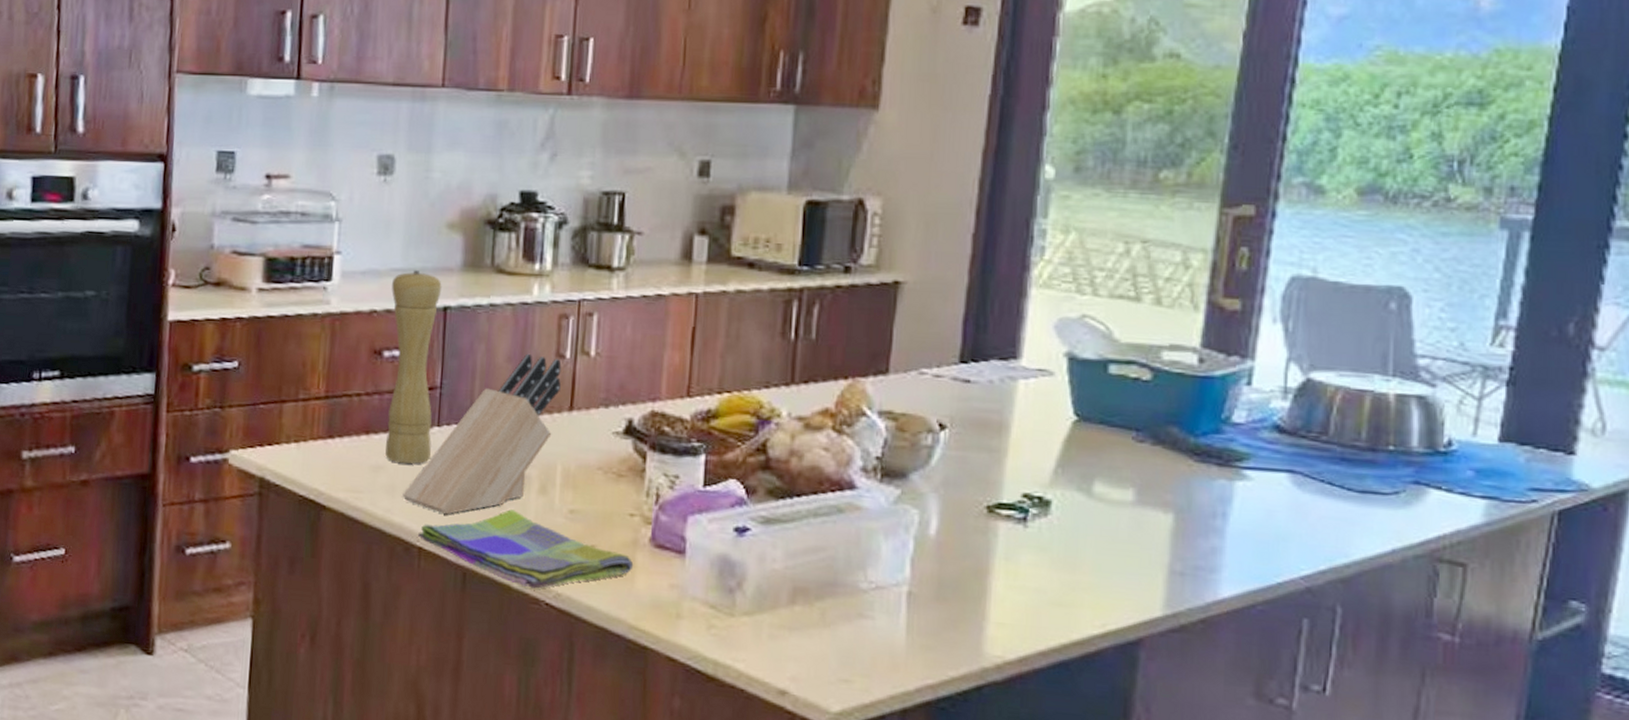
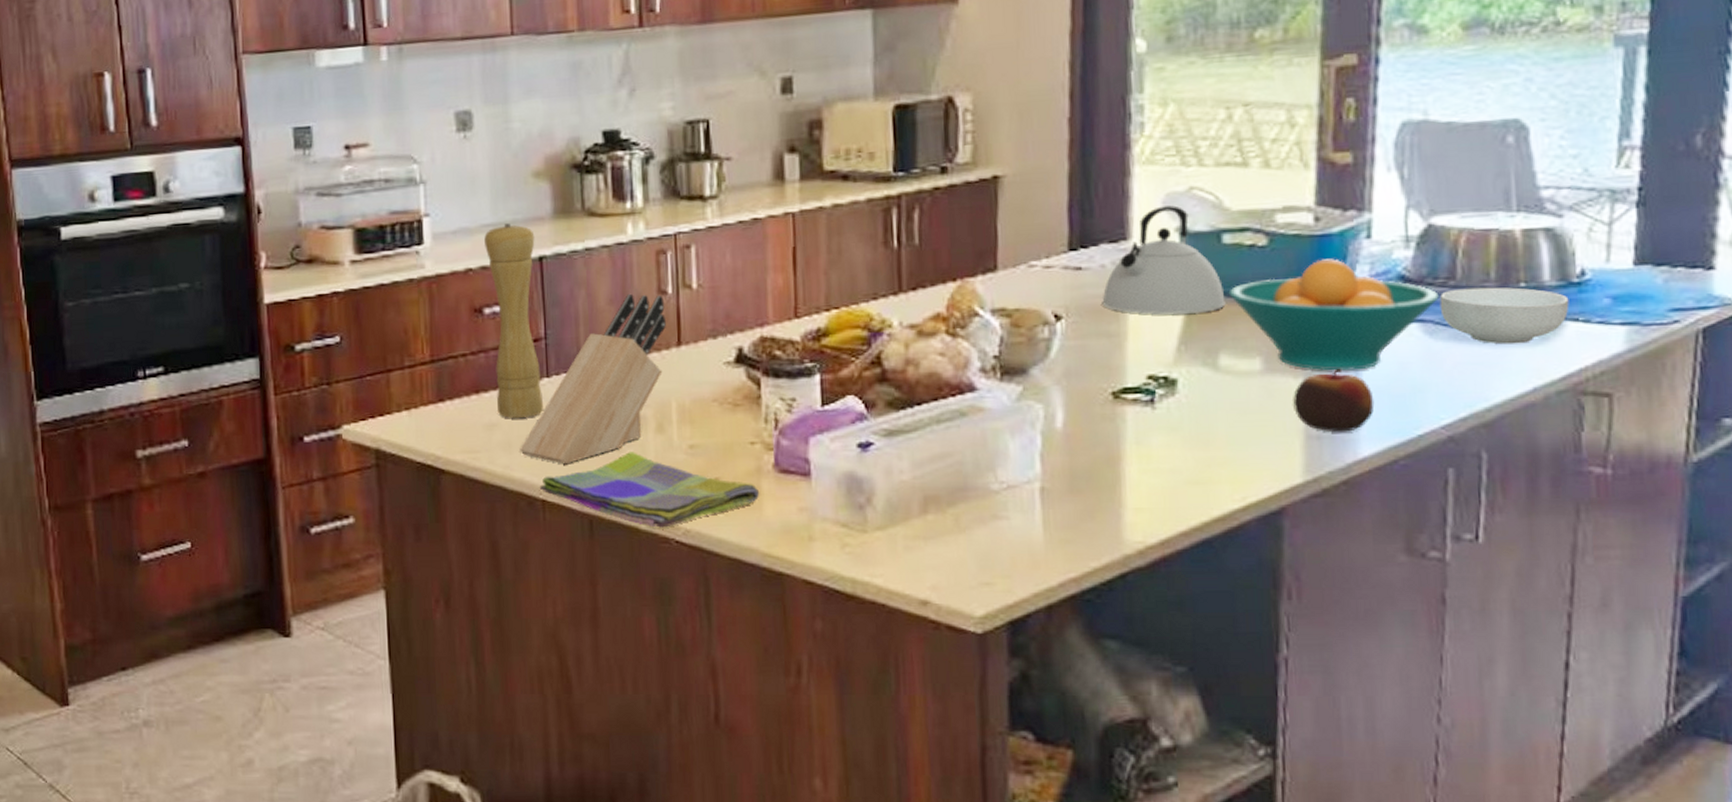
kettle: none [986,330,1106,439] -> present [1102,205,1226,315]
fruit bowl: none [1109,400,1311,513] -> present [1228,259,1439,371]
apple: none [1160,509,1239,572] -> present [1293,369,1375,433]
cereal bowl: none [1310,444,1434,506] -> present [1439,287,1570,345]

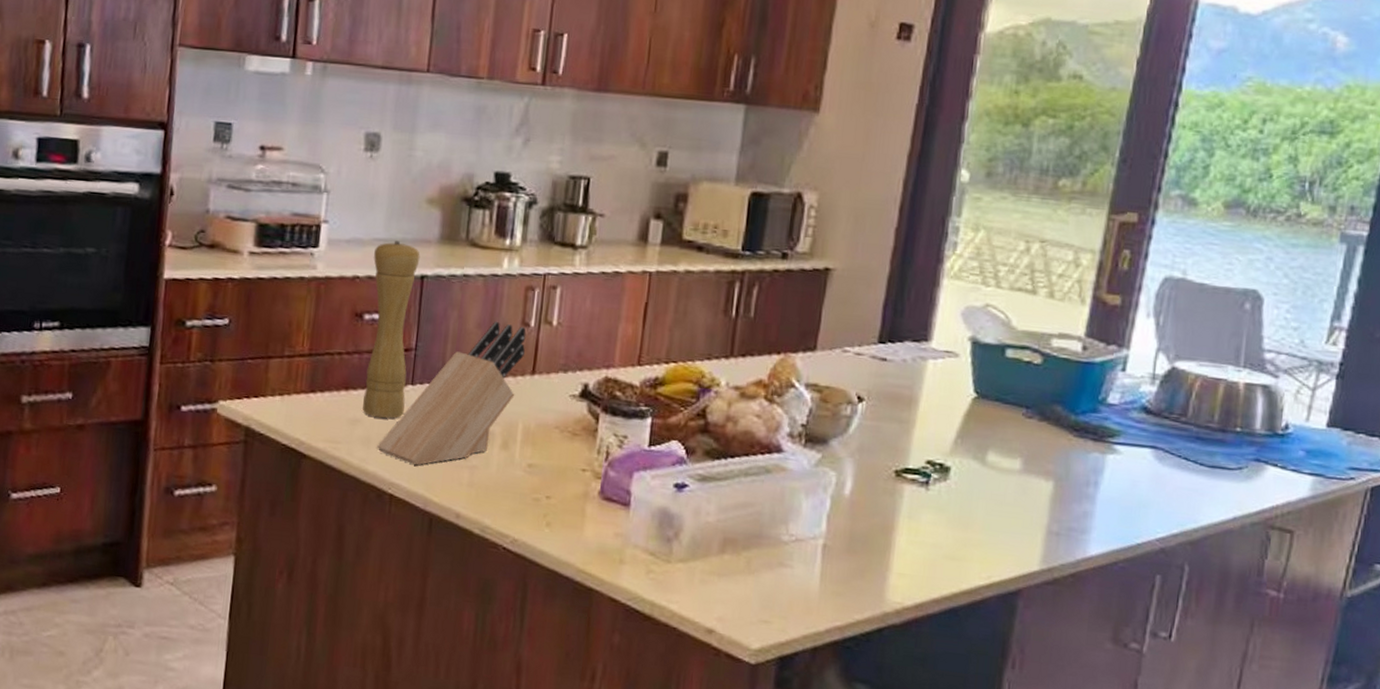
dish towel: present [540,452,760,528] -> none [390,462,584,535]
kettle: present [1102,205,1226,315] -> none [899,316,1000,414]
fruit bowl: present [1228,259,1439,371] -> none [1003,383,1172,482]
apple: present [1293,369,1375,433] -> none [1041,478,1107,533]
cereal bowl: present [1439,287,1570,345] -> none [1170,425,1273,479]

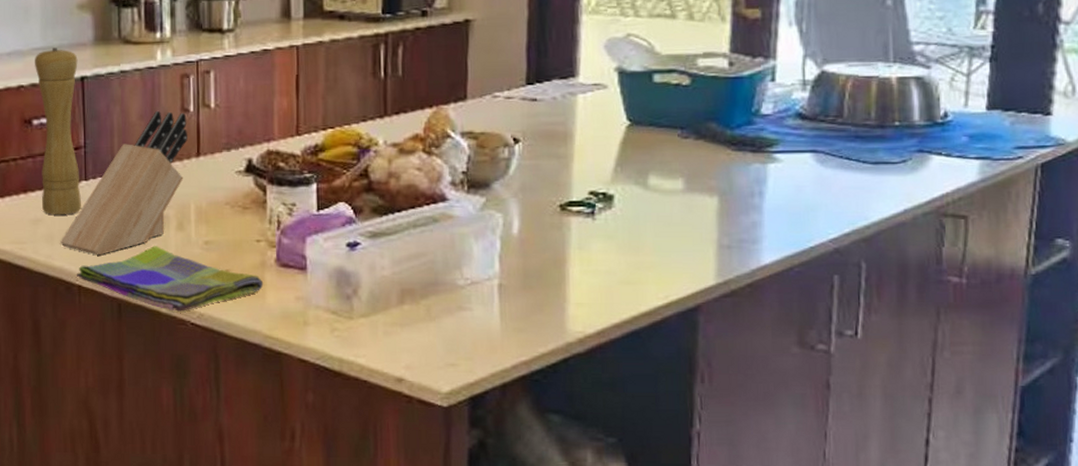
dish towel: none [390,462,584,535] -> present [77,246,264,312]

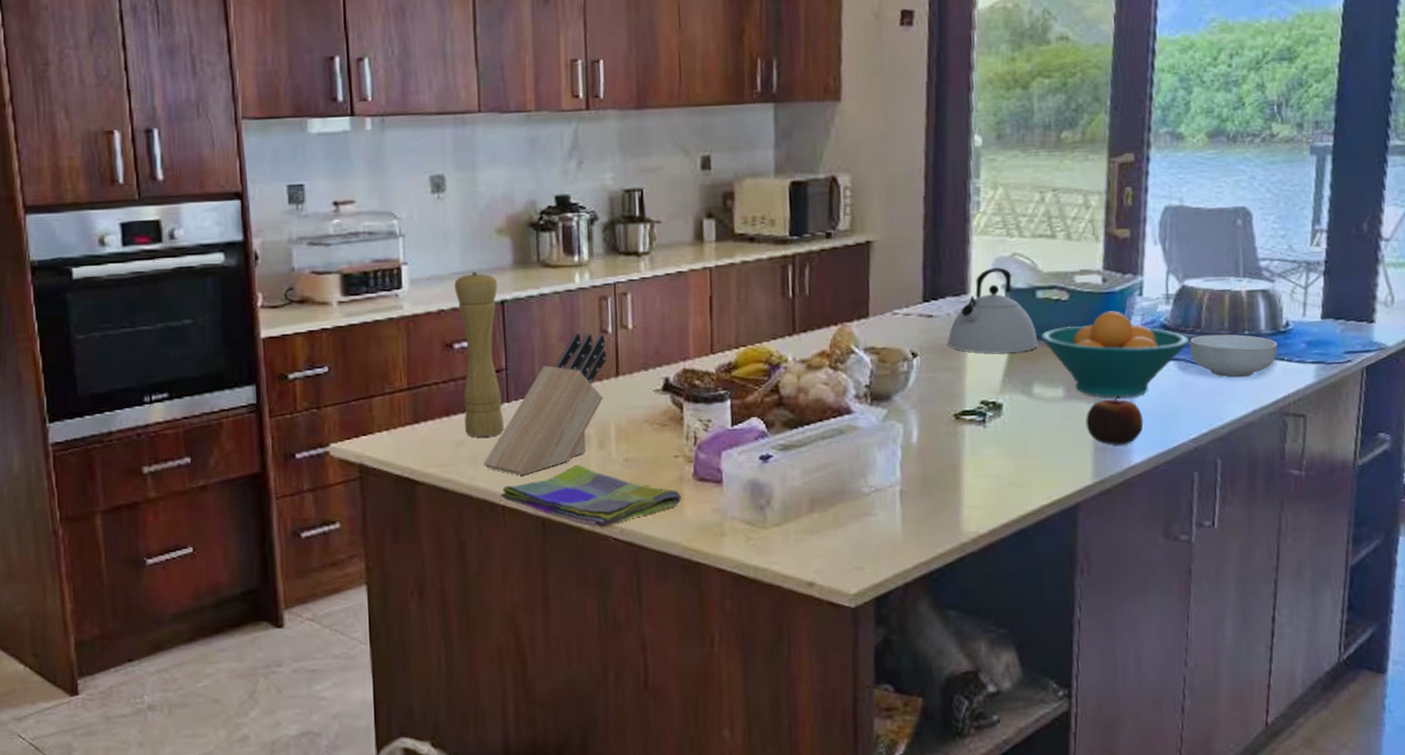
kettle: none [553,49,655,141] -> present [947,267,1038,353]
fruit bowl: none [657,97,829,192] -> present [1040,311,1189,398]
apple: none [708,190,775,243] -> present [1086,396,1144,445]
cereal bowl: none [829,125,935,173] -> present [1189,334,1278,378]

